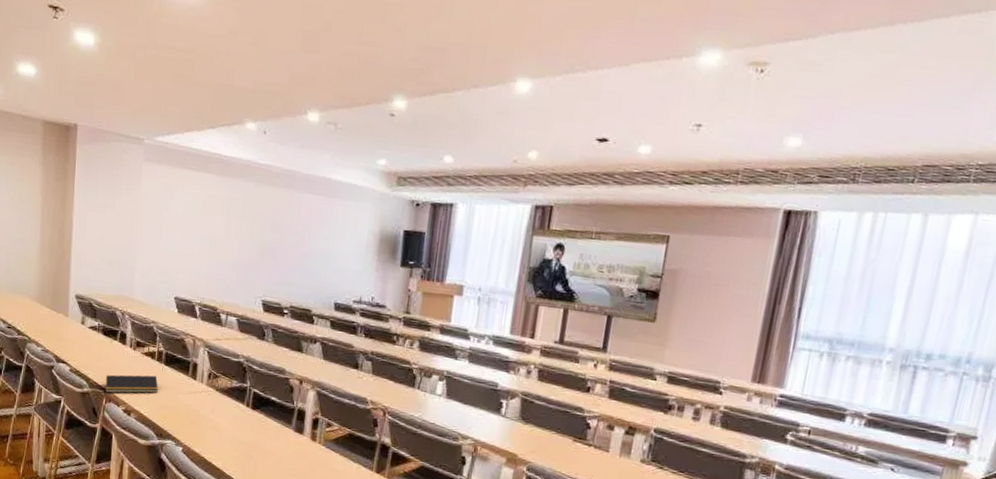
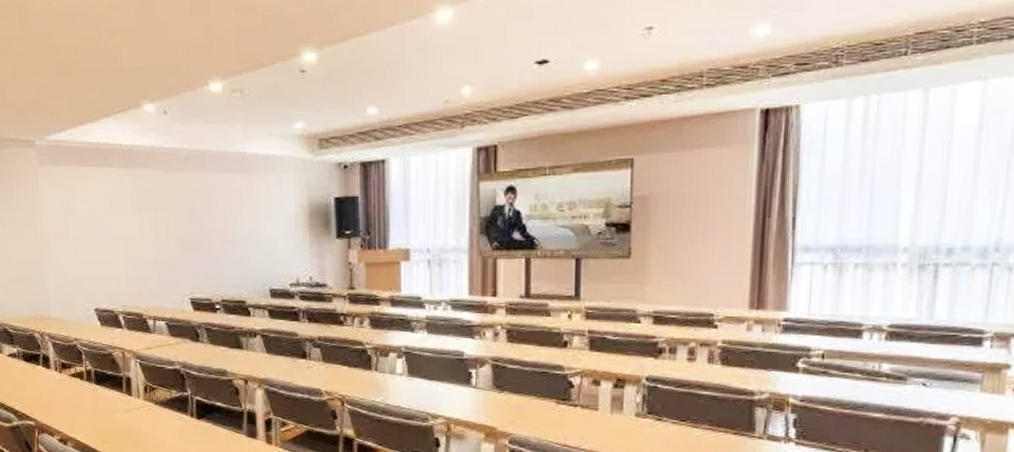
notepad: present [105,374,158,394] -> none [34,398,93,423]

